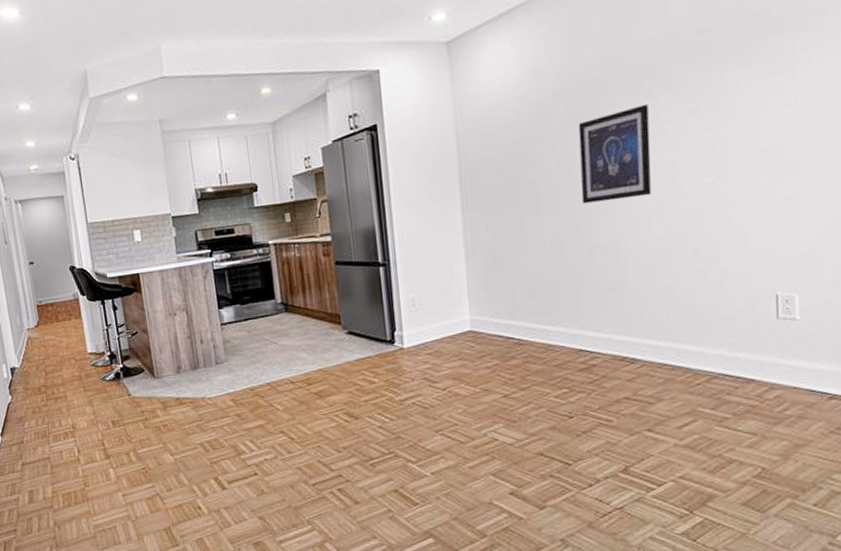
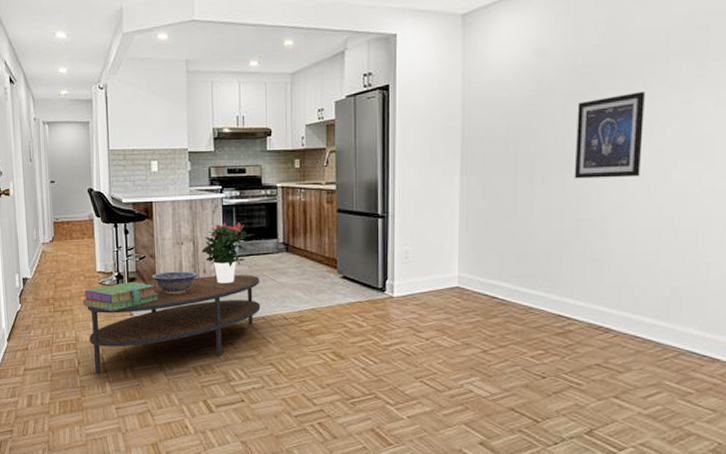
stack of books: none [76,360,157,394] -> present [83,282,159,311]
coffee table: none [81,340,265,462] -> present [87,275,261,375]
decorative bowl: none [146,342,195,370] -> present [151,271,198,295]
potted flower: none [196,286,246,353] -> present [201,223,250,284]

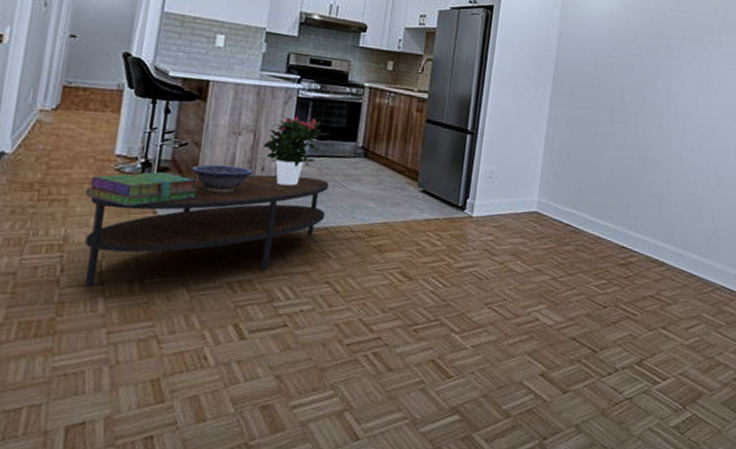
wall art: present [574,92,645,179] -> none [645,54,705,128]

